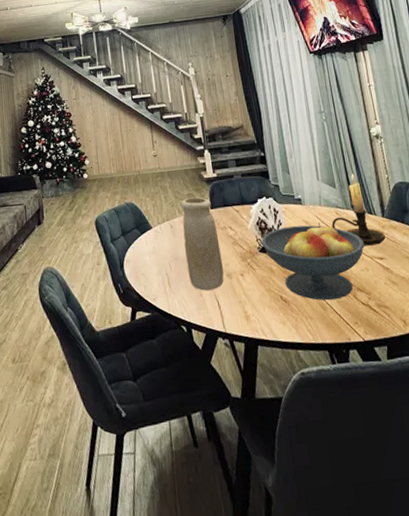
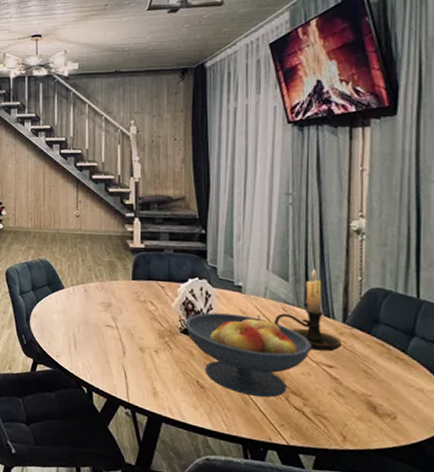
vase: present [181,196,224,291] -> none [97,264,136,360]

